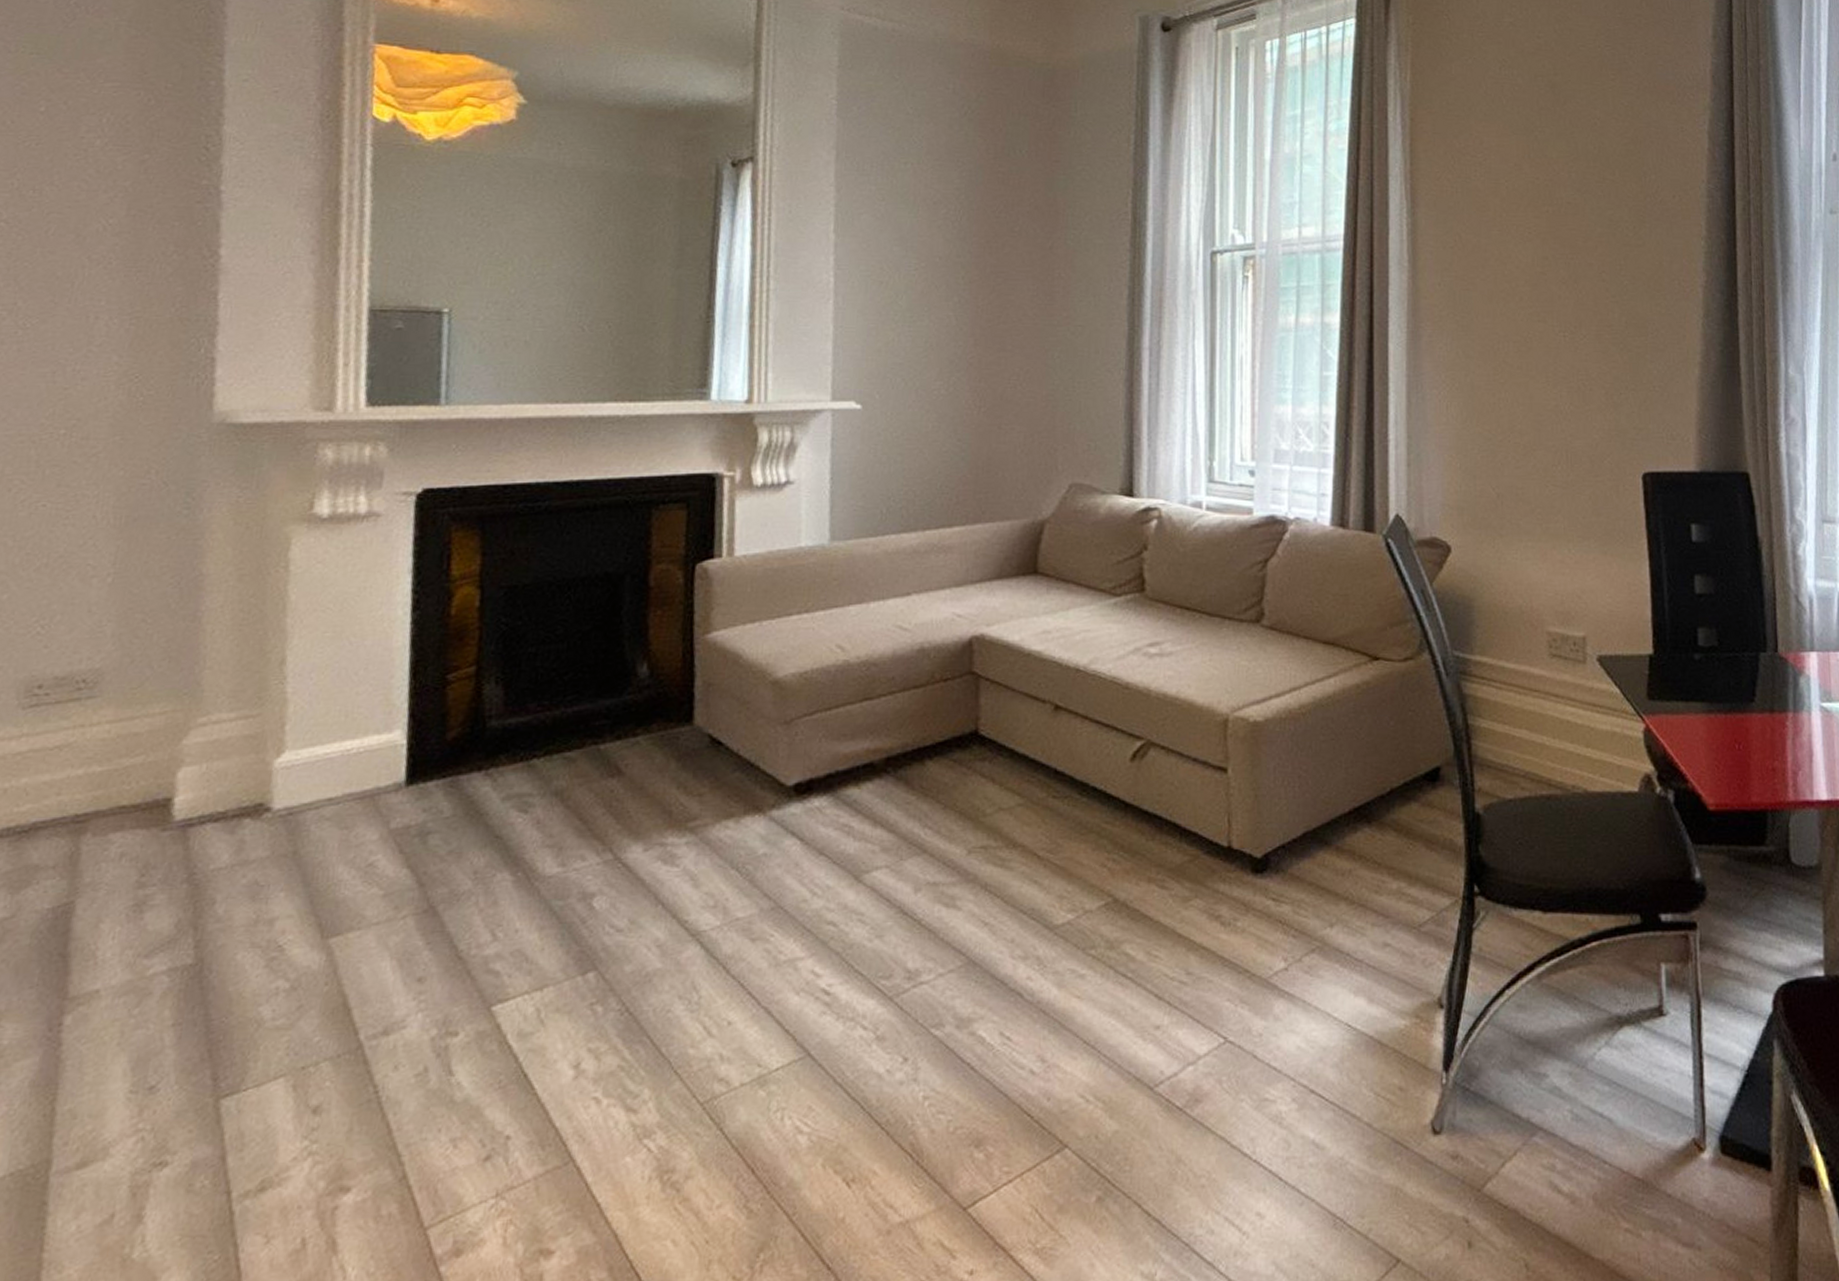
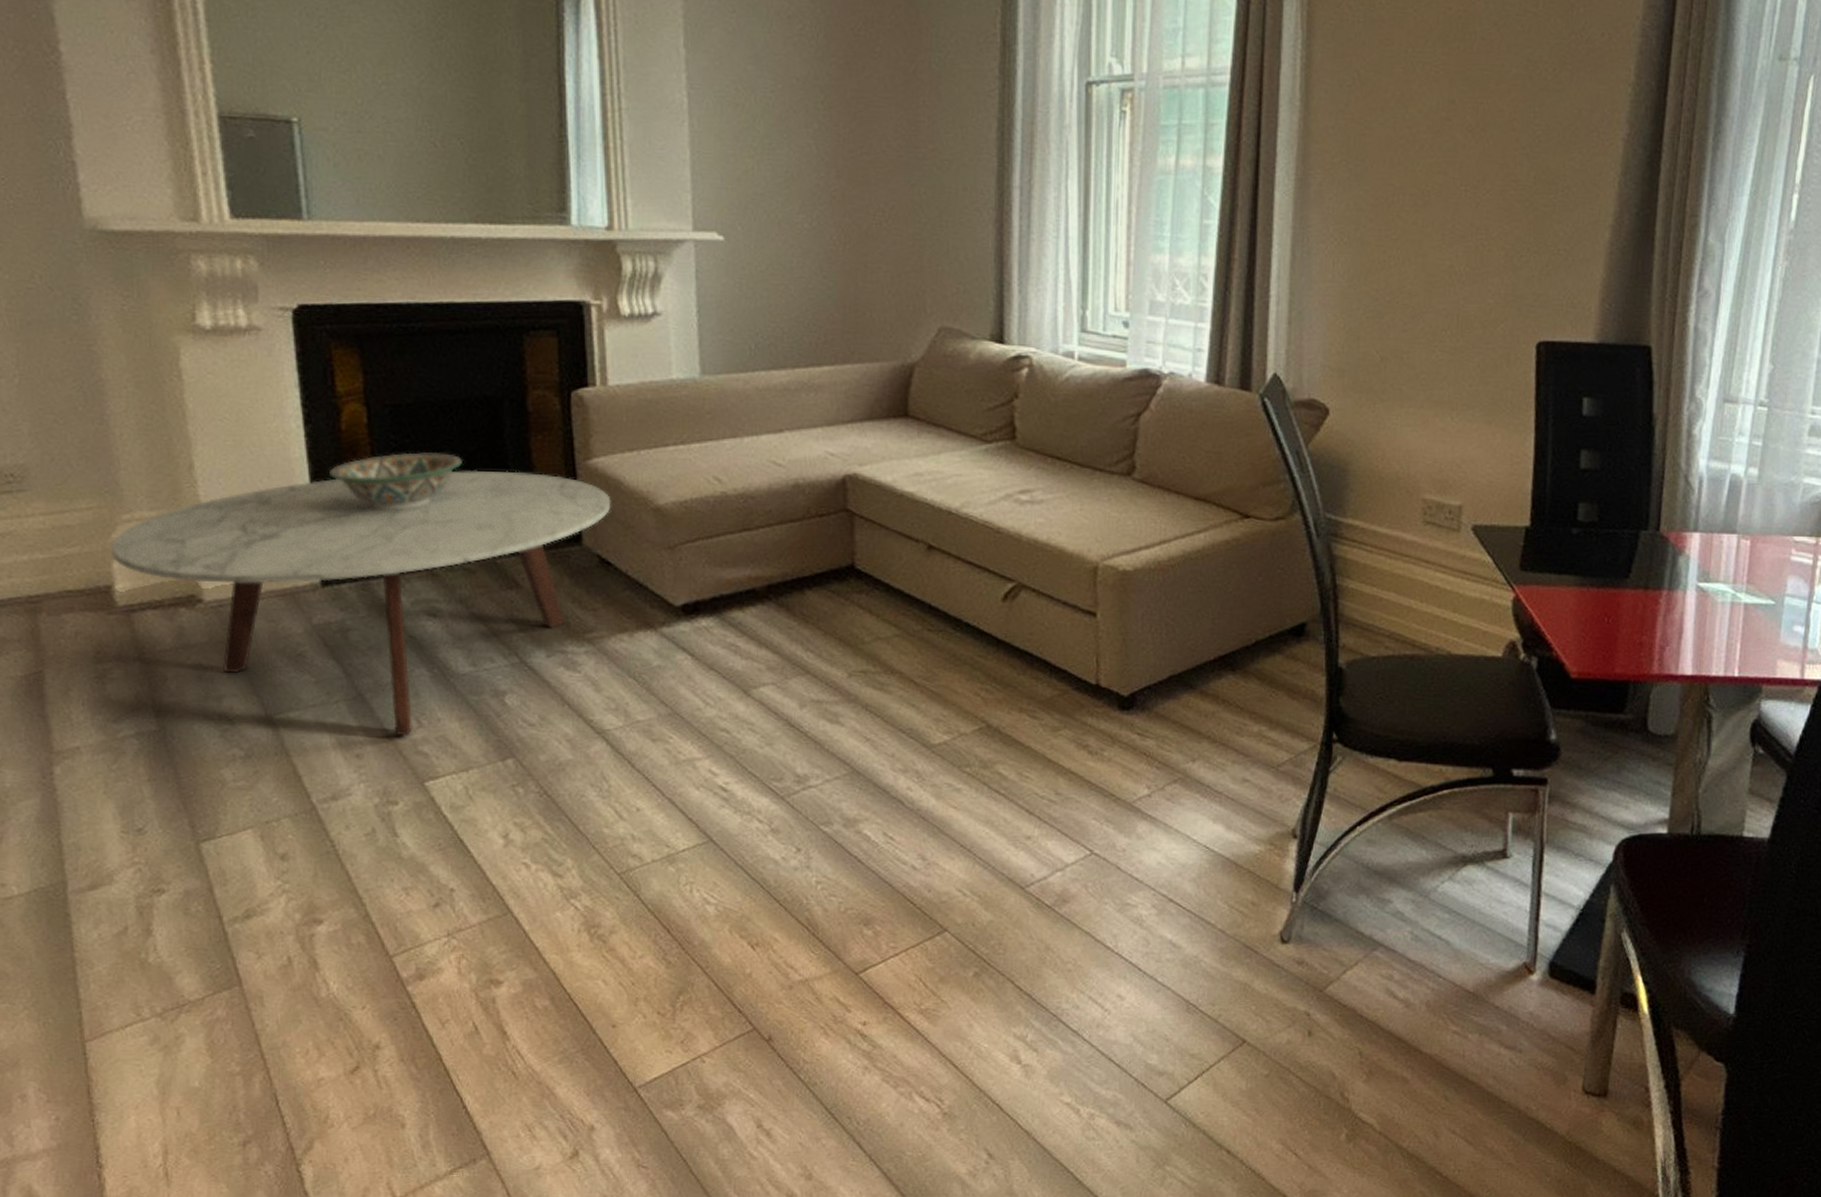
coffee table: none [177,649,728,954] -> present [110,470,611,737]
decorative bowl: none [431,634,575,699] -> present [329,452,462,511]

